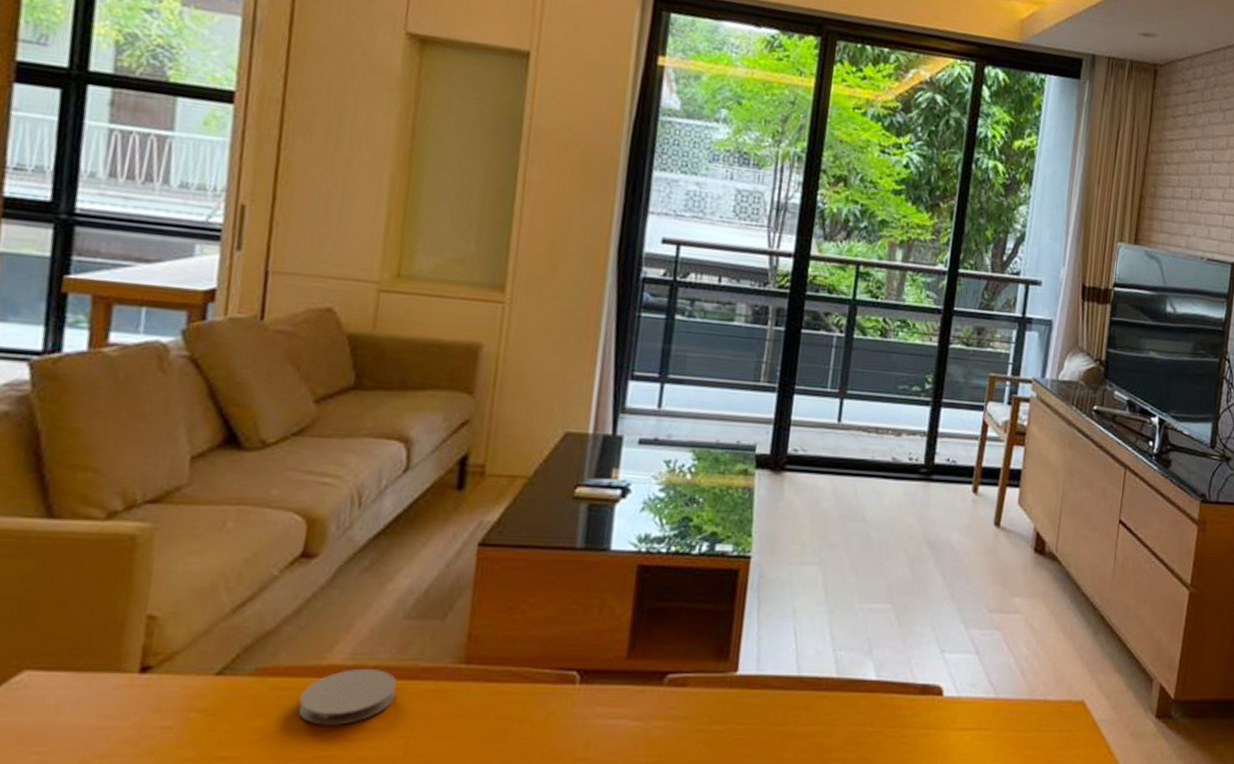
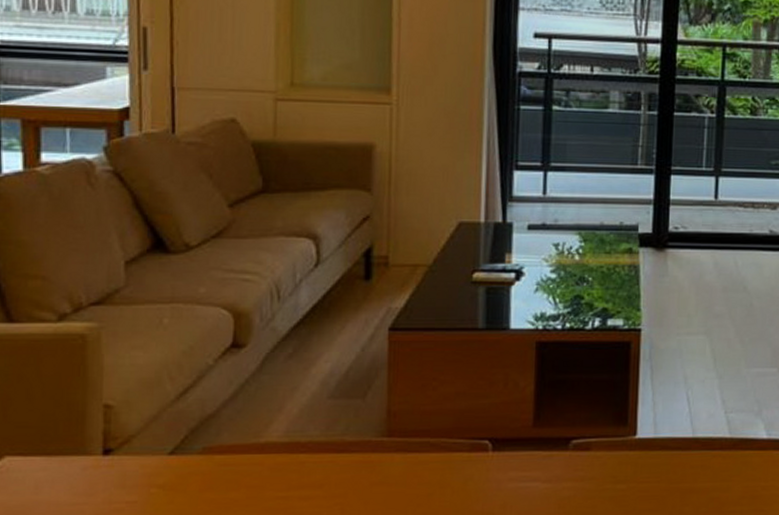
coaster: present [298,668,398,726] -> none [243,444,329,496]

